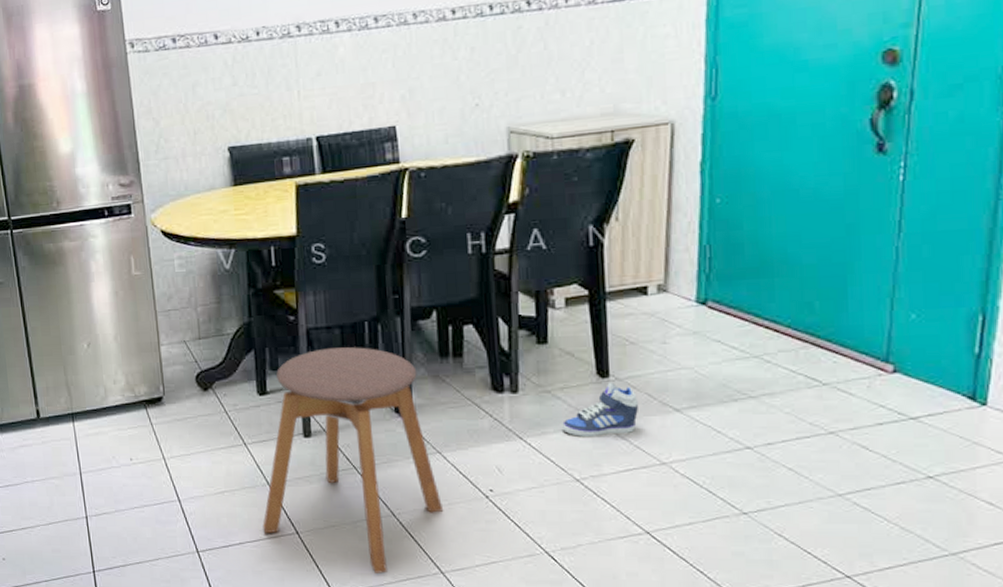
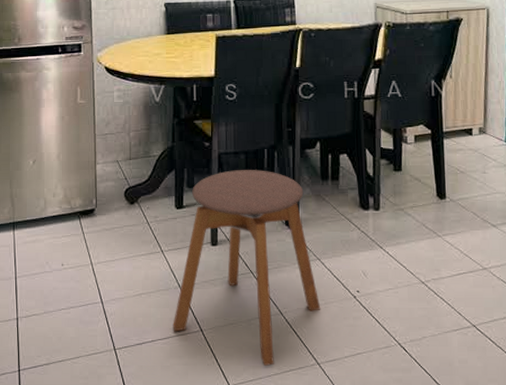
sneaker: present [561,382,638,436] -> none [411,202,467,246]

